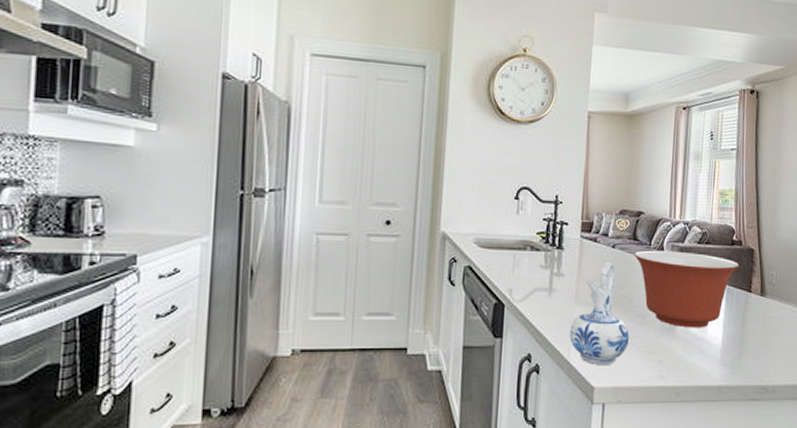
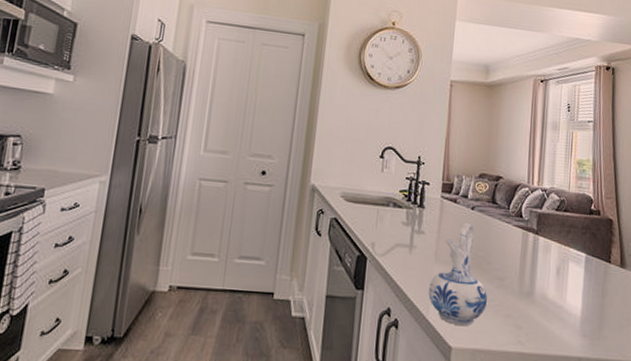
mixing bowl: present [634,250,740,328] -> none [493,214,598,296]

